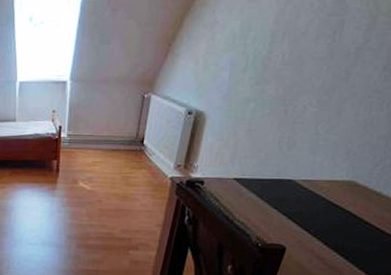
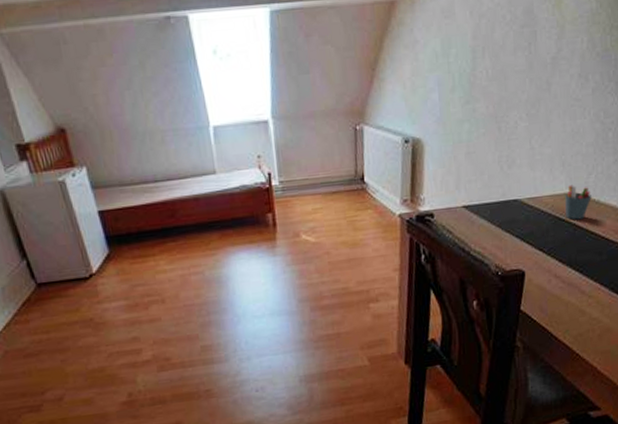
pen holder: none [340,173,373,208] -> present [565,184,592,220]

